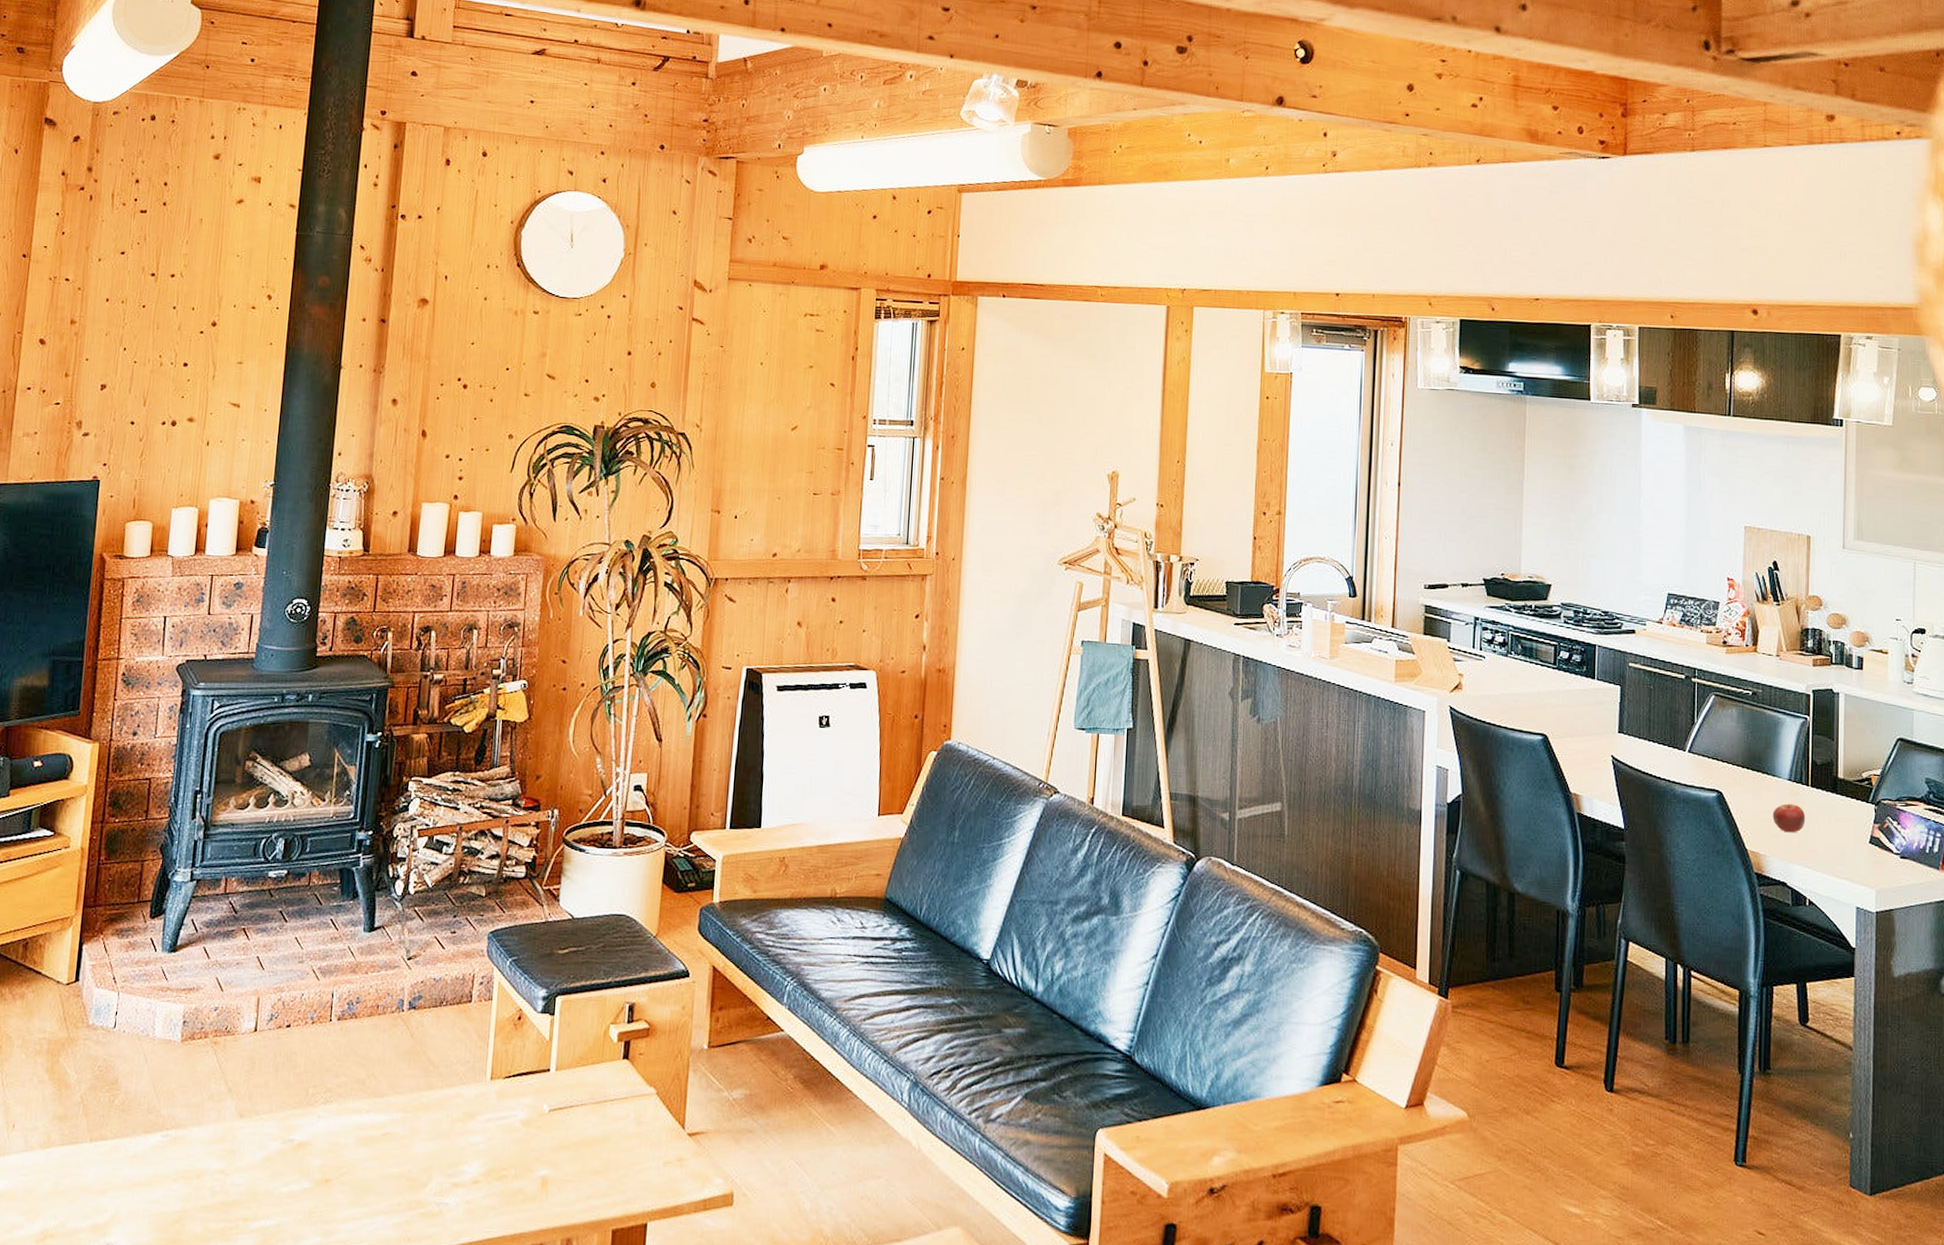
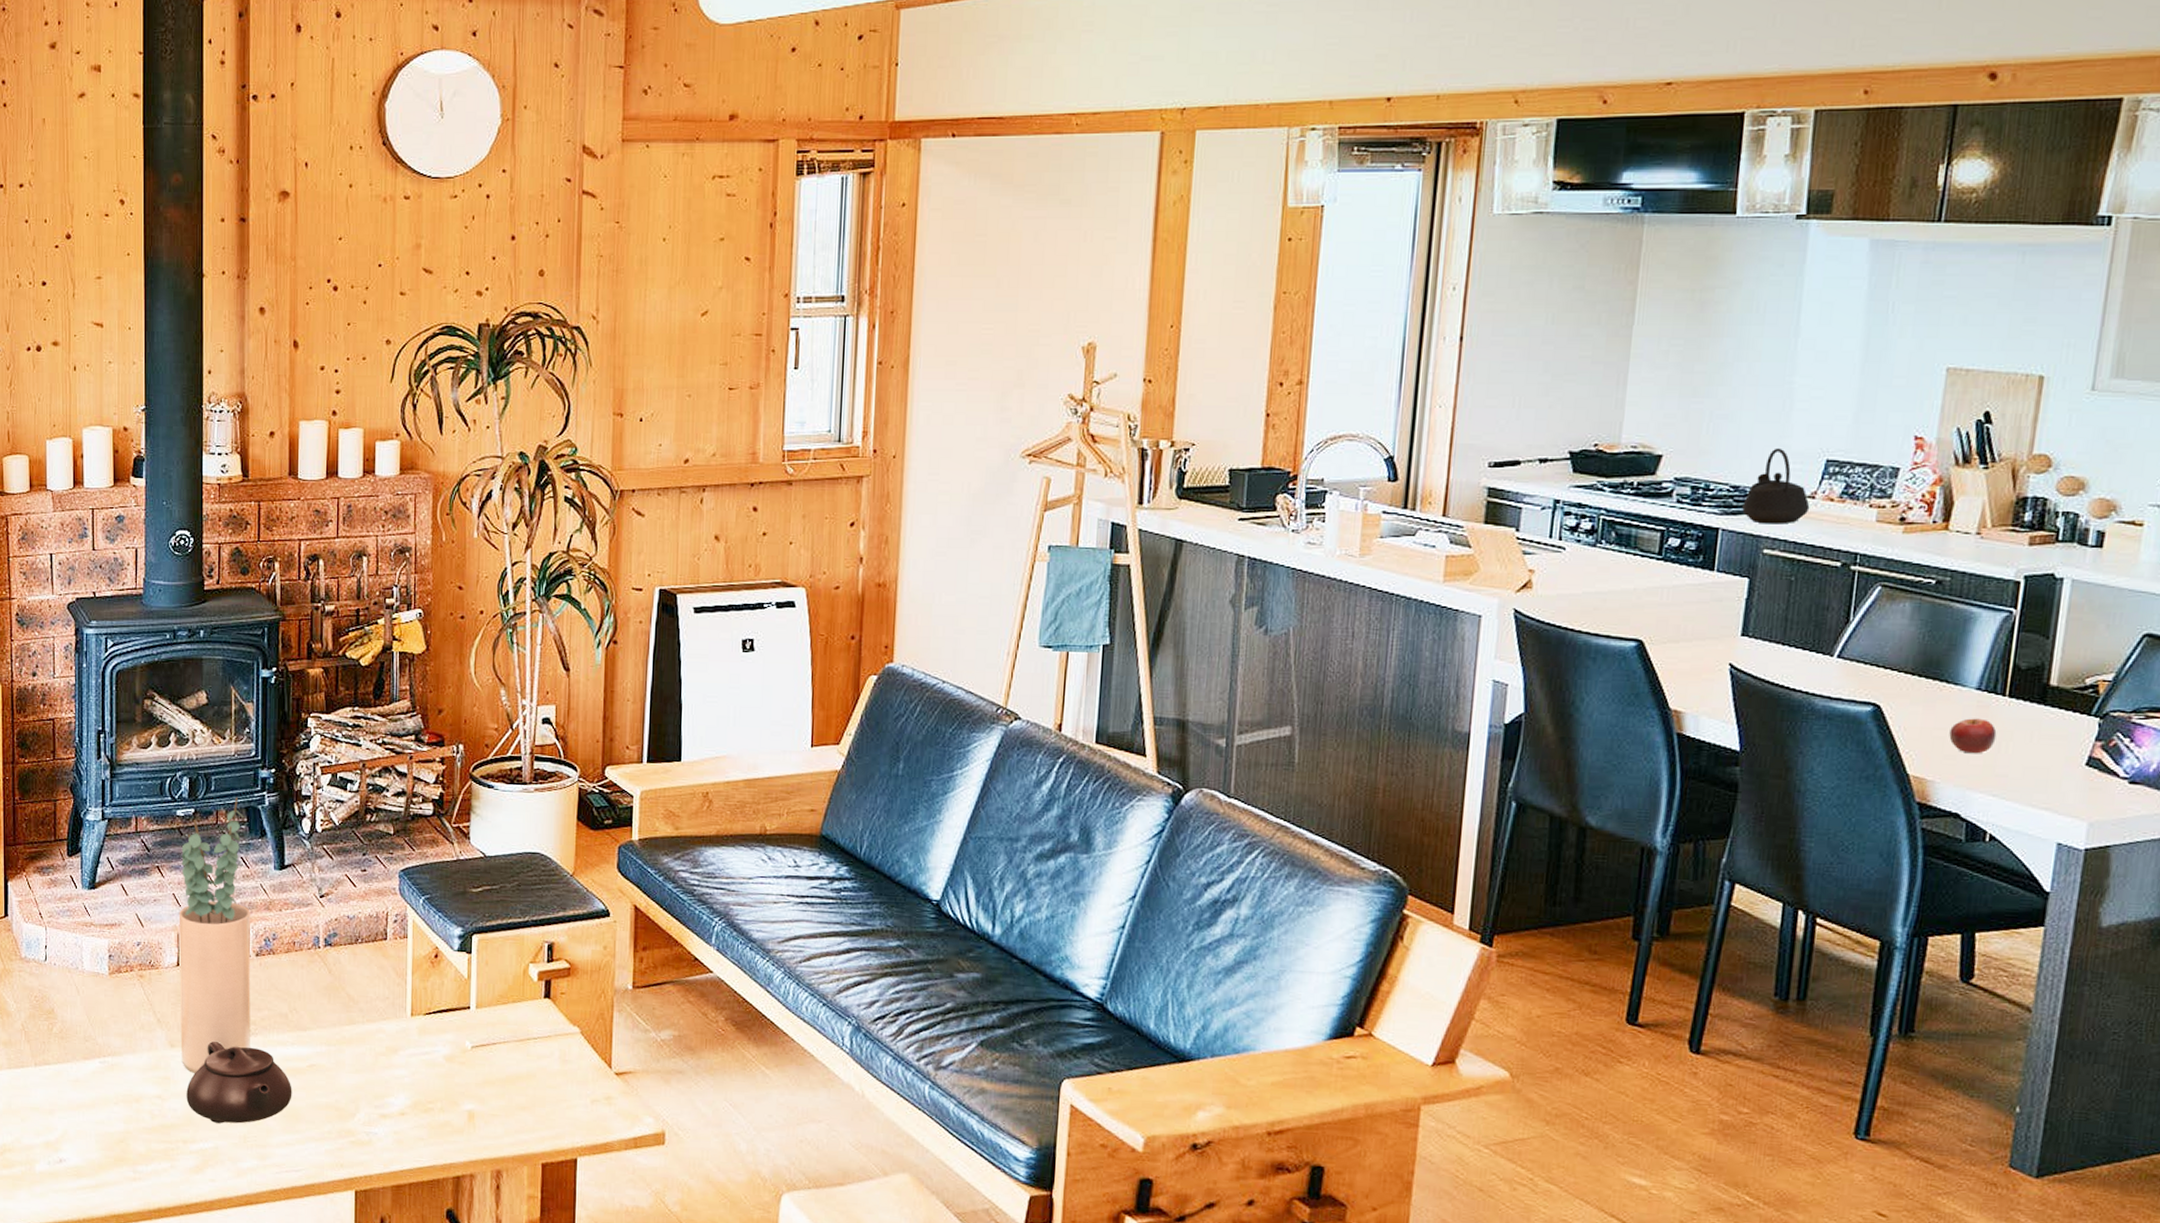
vase: none [250,859,337,1145] -> present [178,797,251,1073]
teapot: none [251,1110,364,1198] -> present [186,1040,292,1124]
kettle: none [1611,582,1659,643] -> present [1742,448,1810,524]

